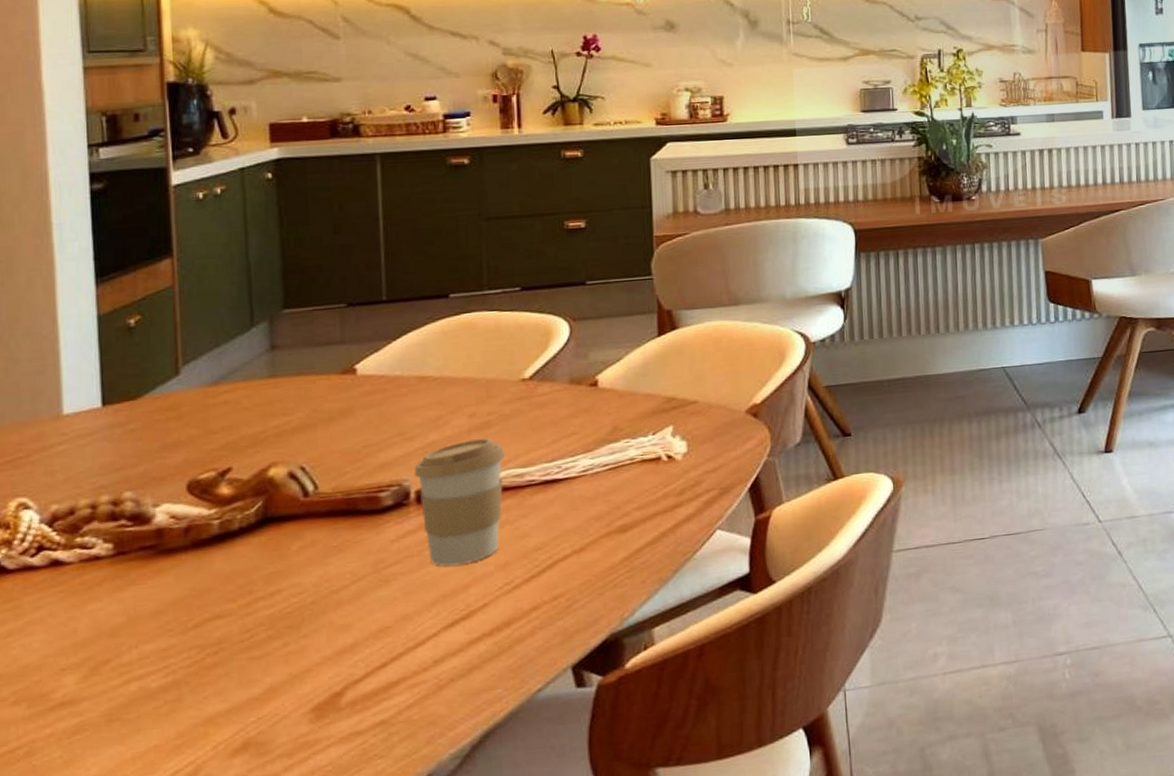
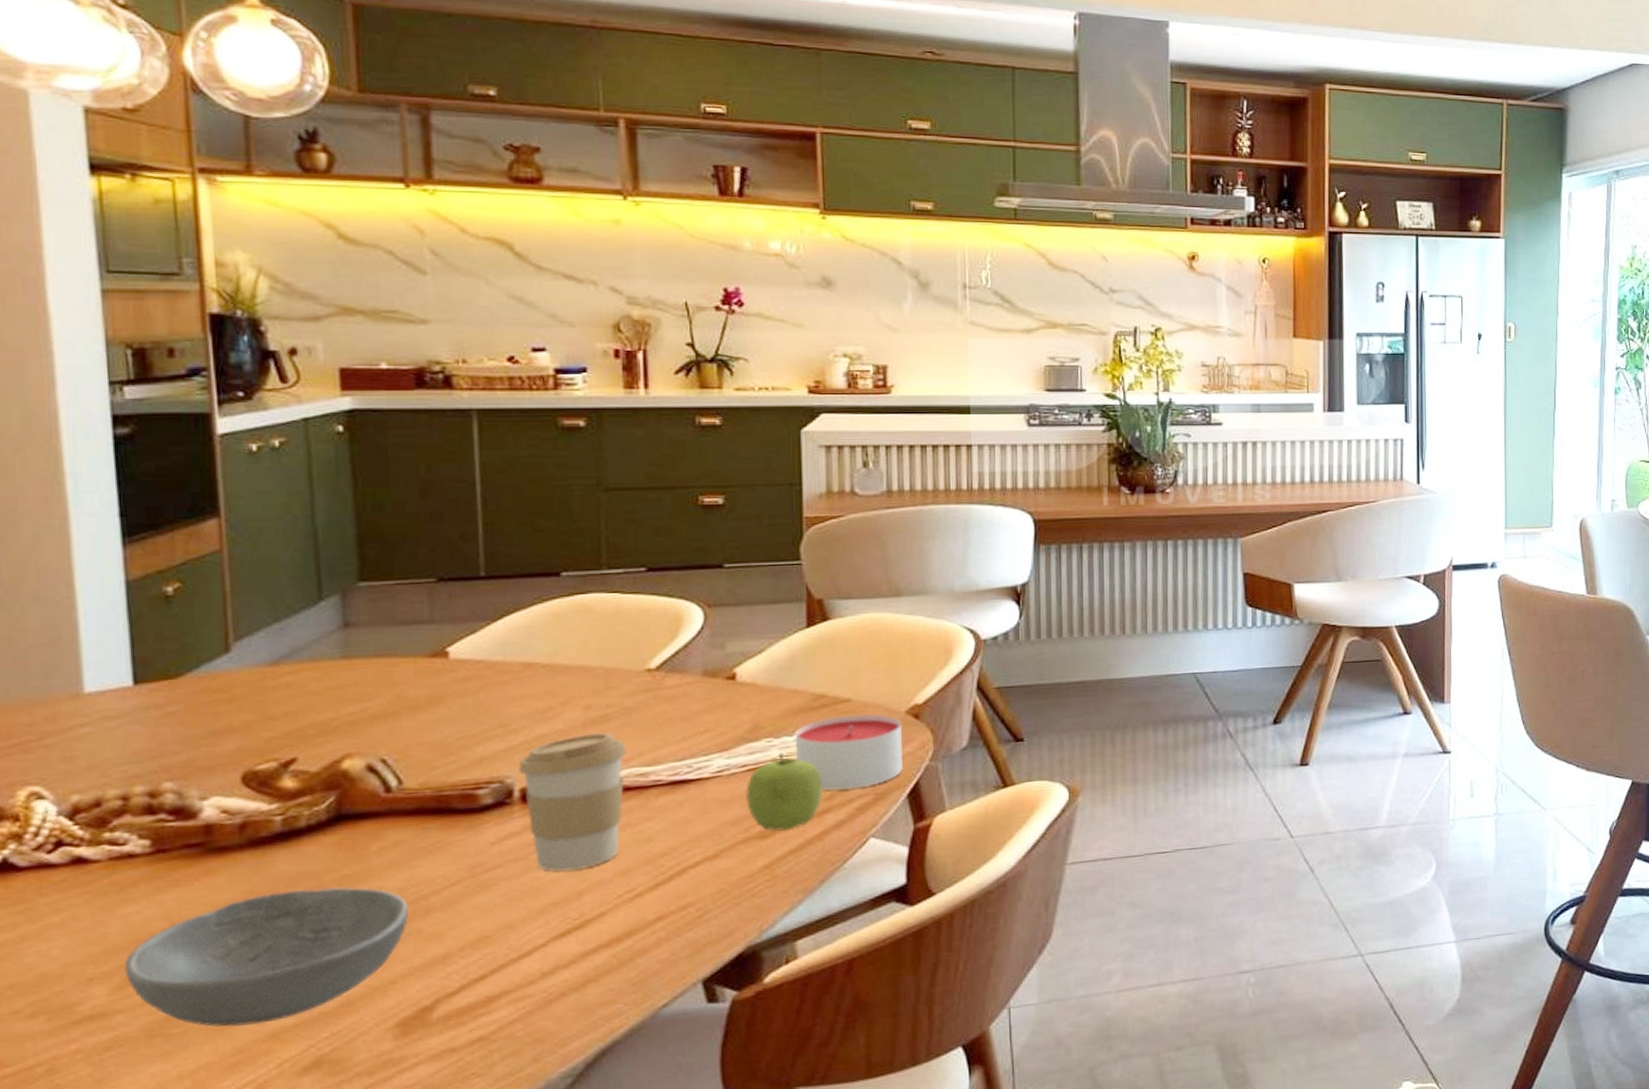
soup bowl: none [90,583,322,712] -> present [124,887,409,1027]
fruit: none [607,452,674,525] -> present [745,753,823,831]
candle: none [649,414,744,487] -> present [795,714,903,791]

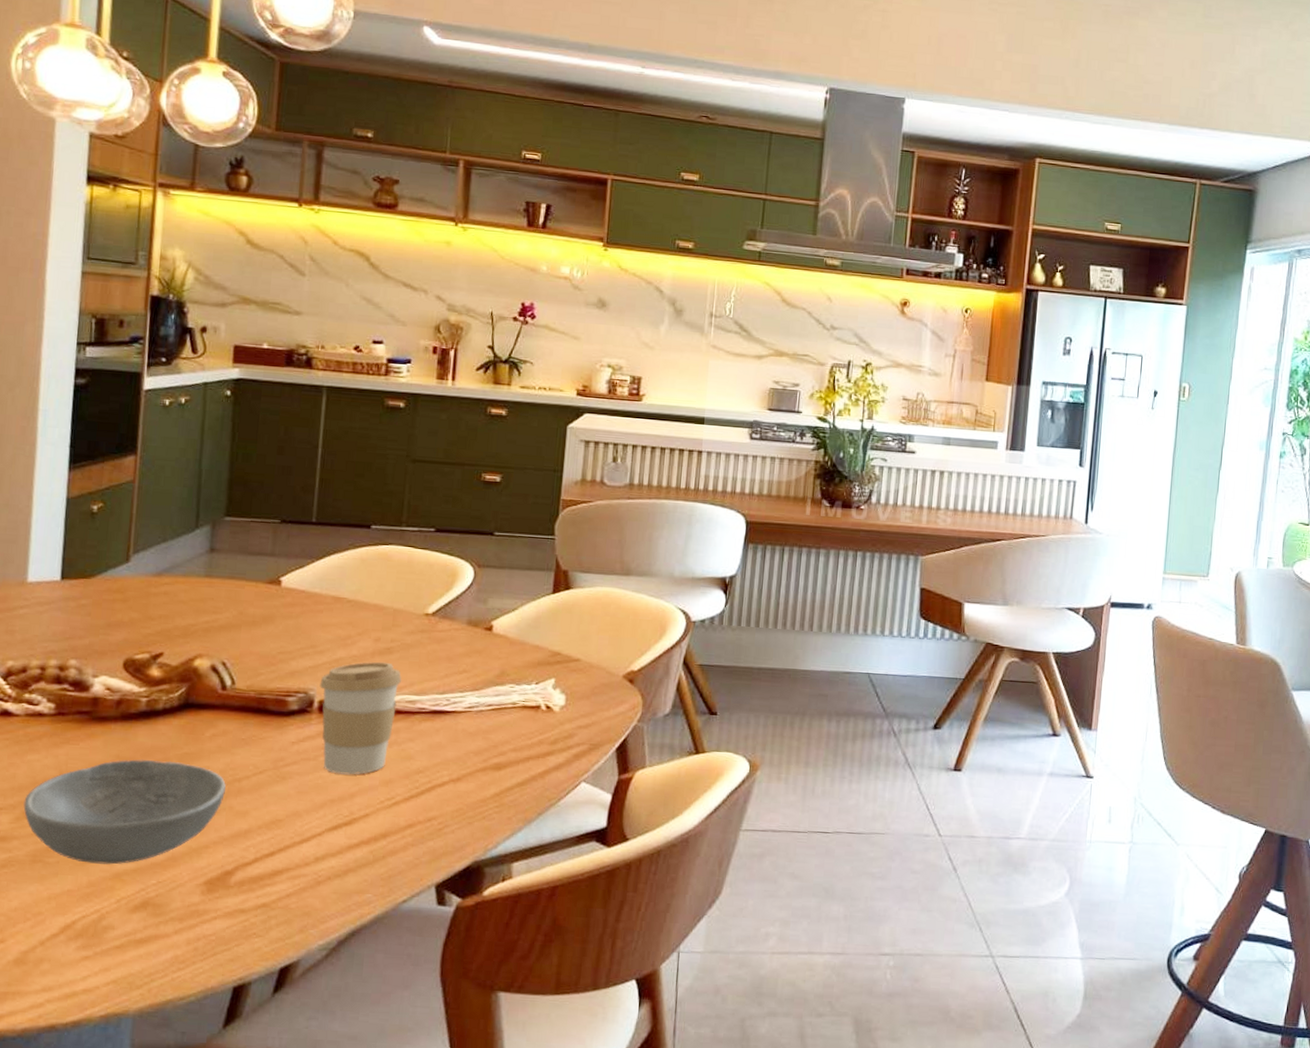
fruit: present [745,753,823,831] -> none [487,698,550,765]
candle: present [795,714,903,791] -> none [530,673,618,738]

